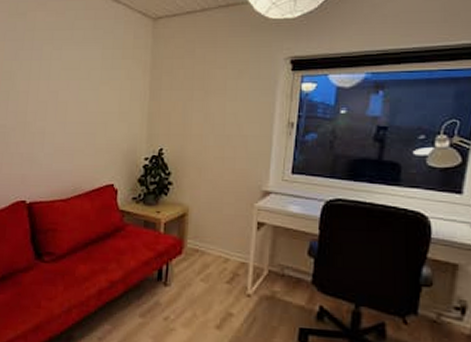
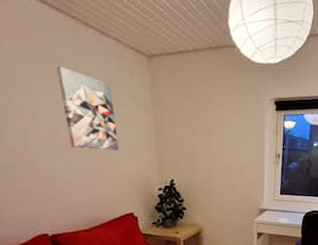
wall art: none [65,33,113,114] -> present [56,66,119,150]

